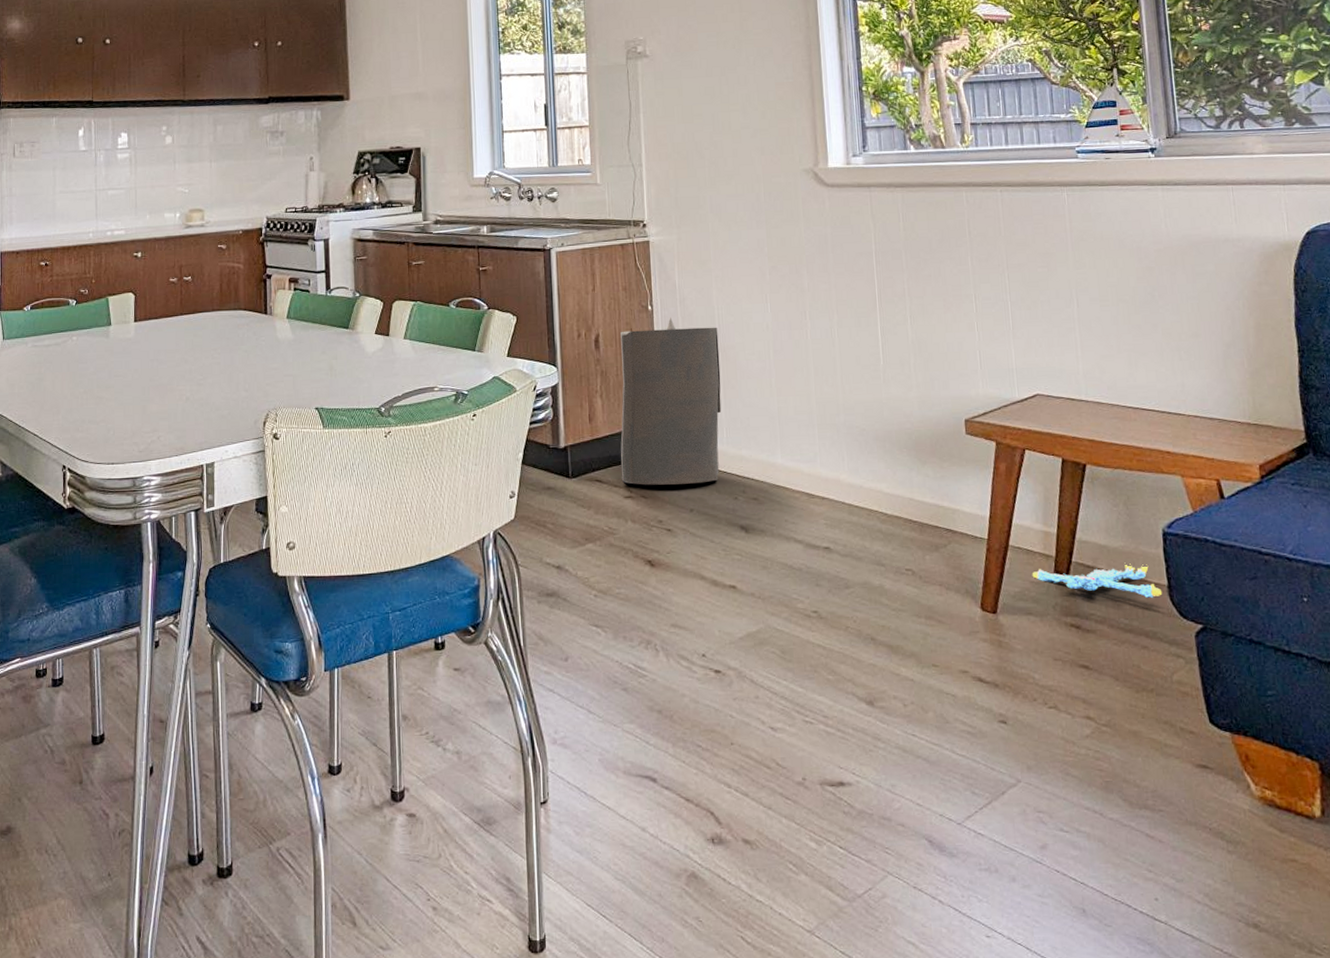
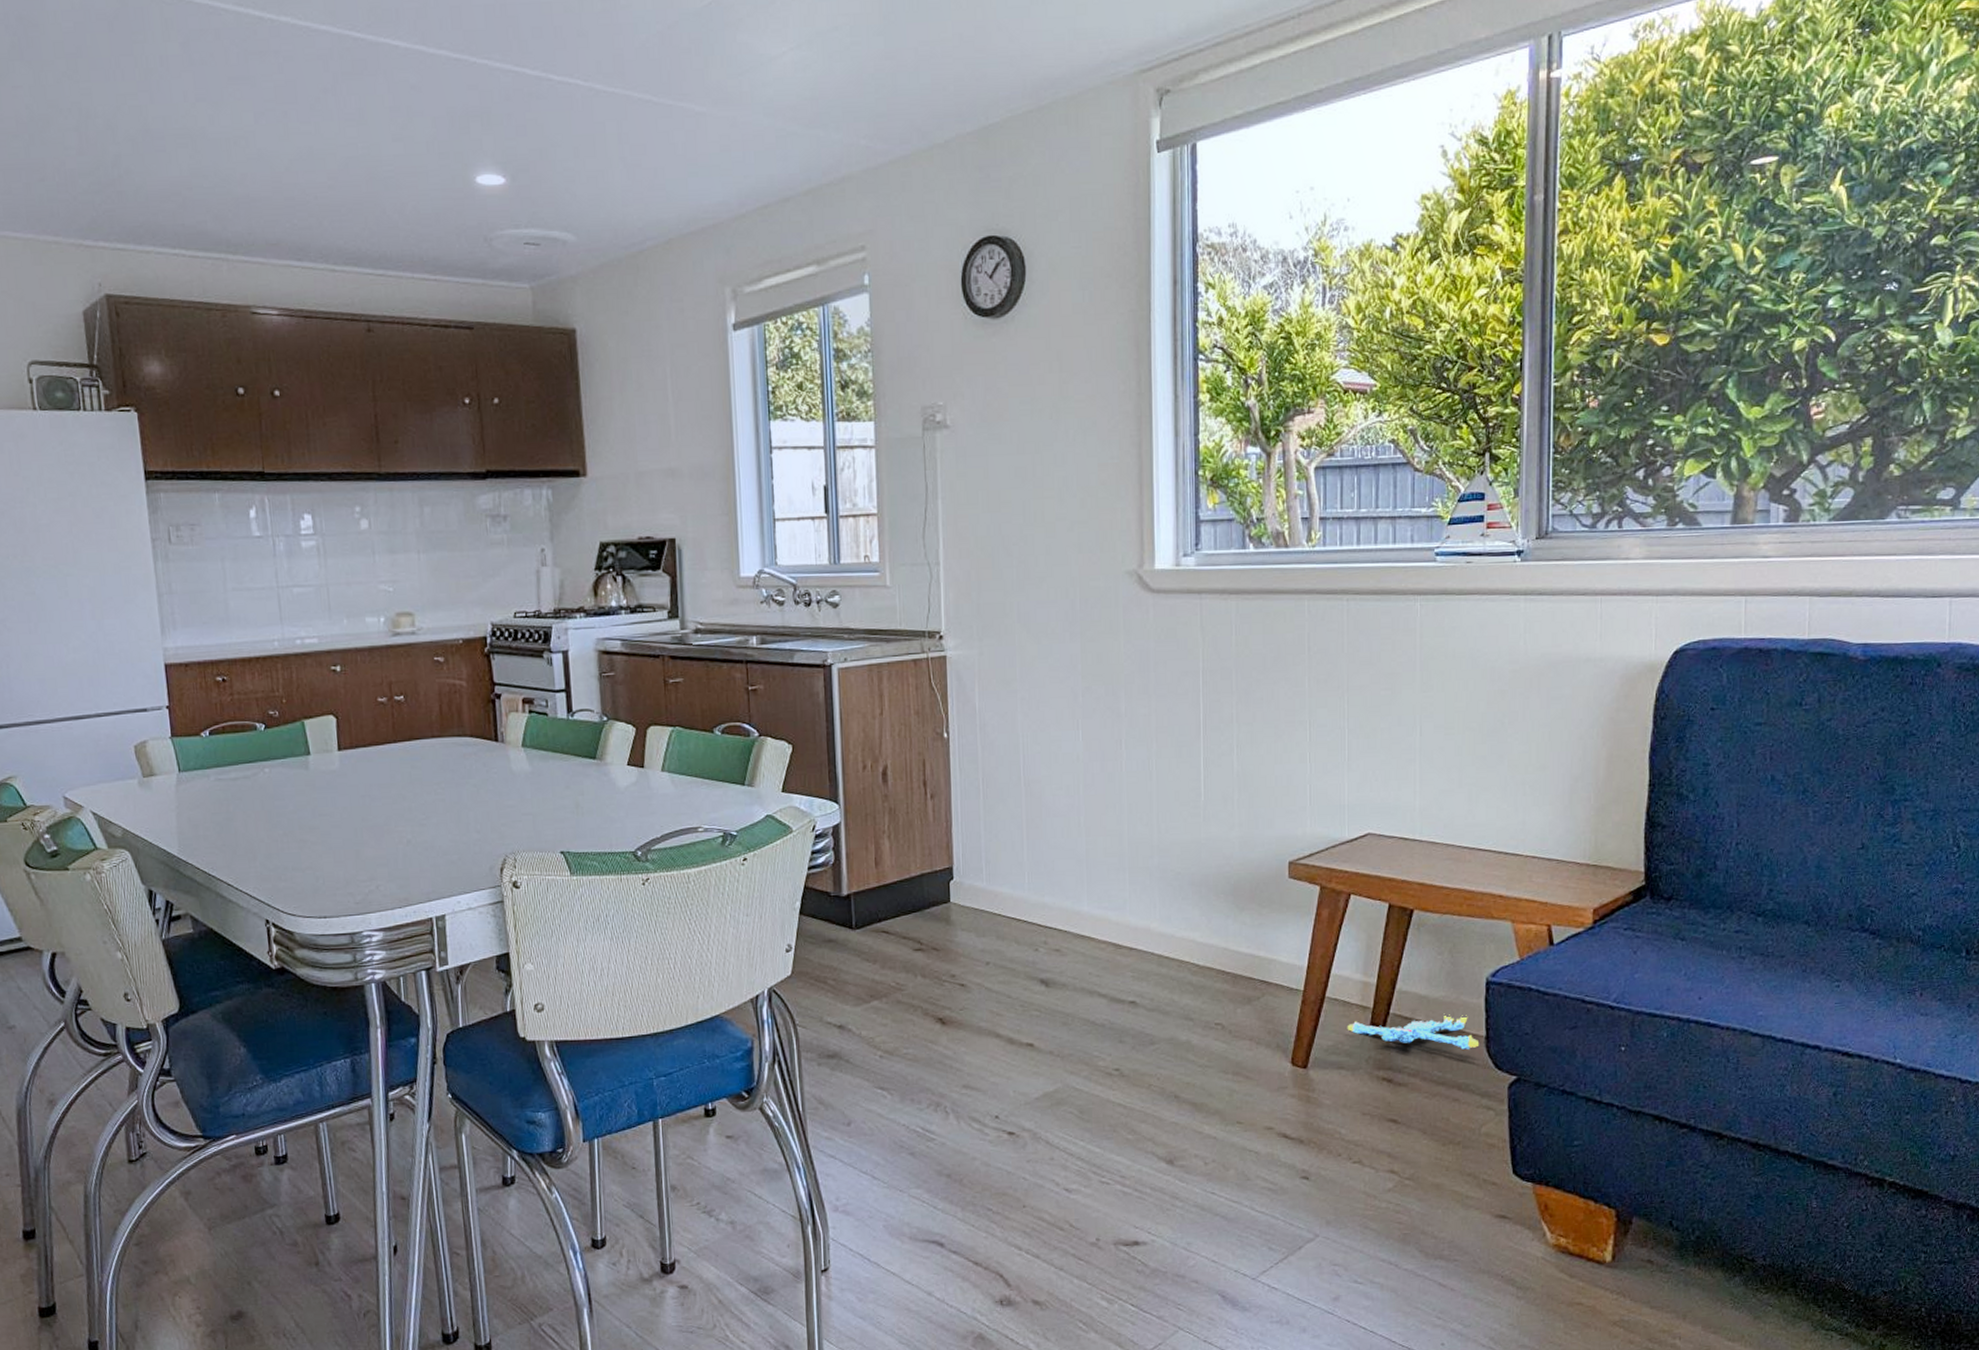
trash can: present [620,317,722,485] -> none [909,746,1024,937]

